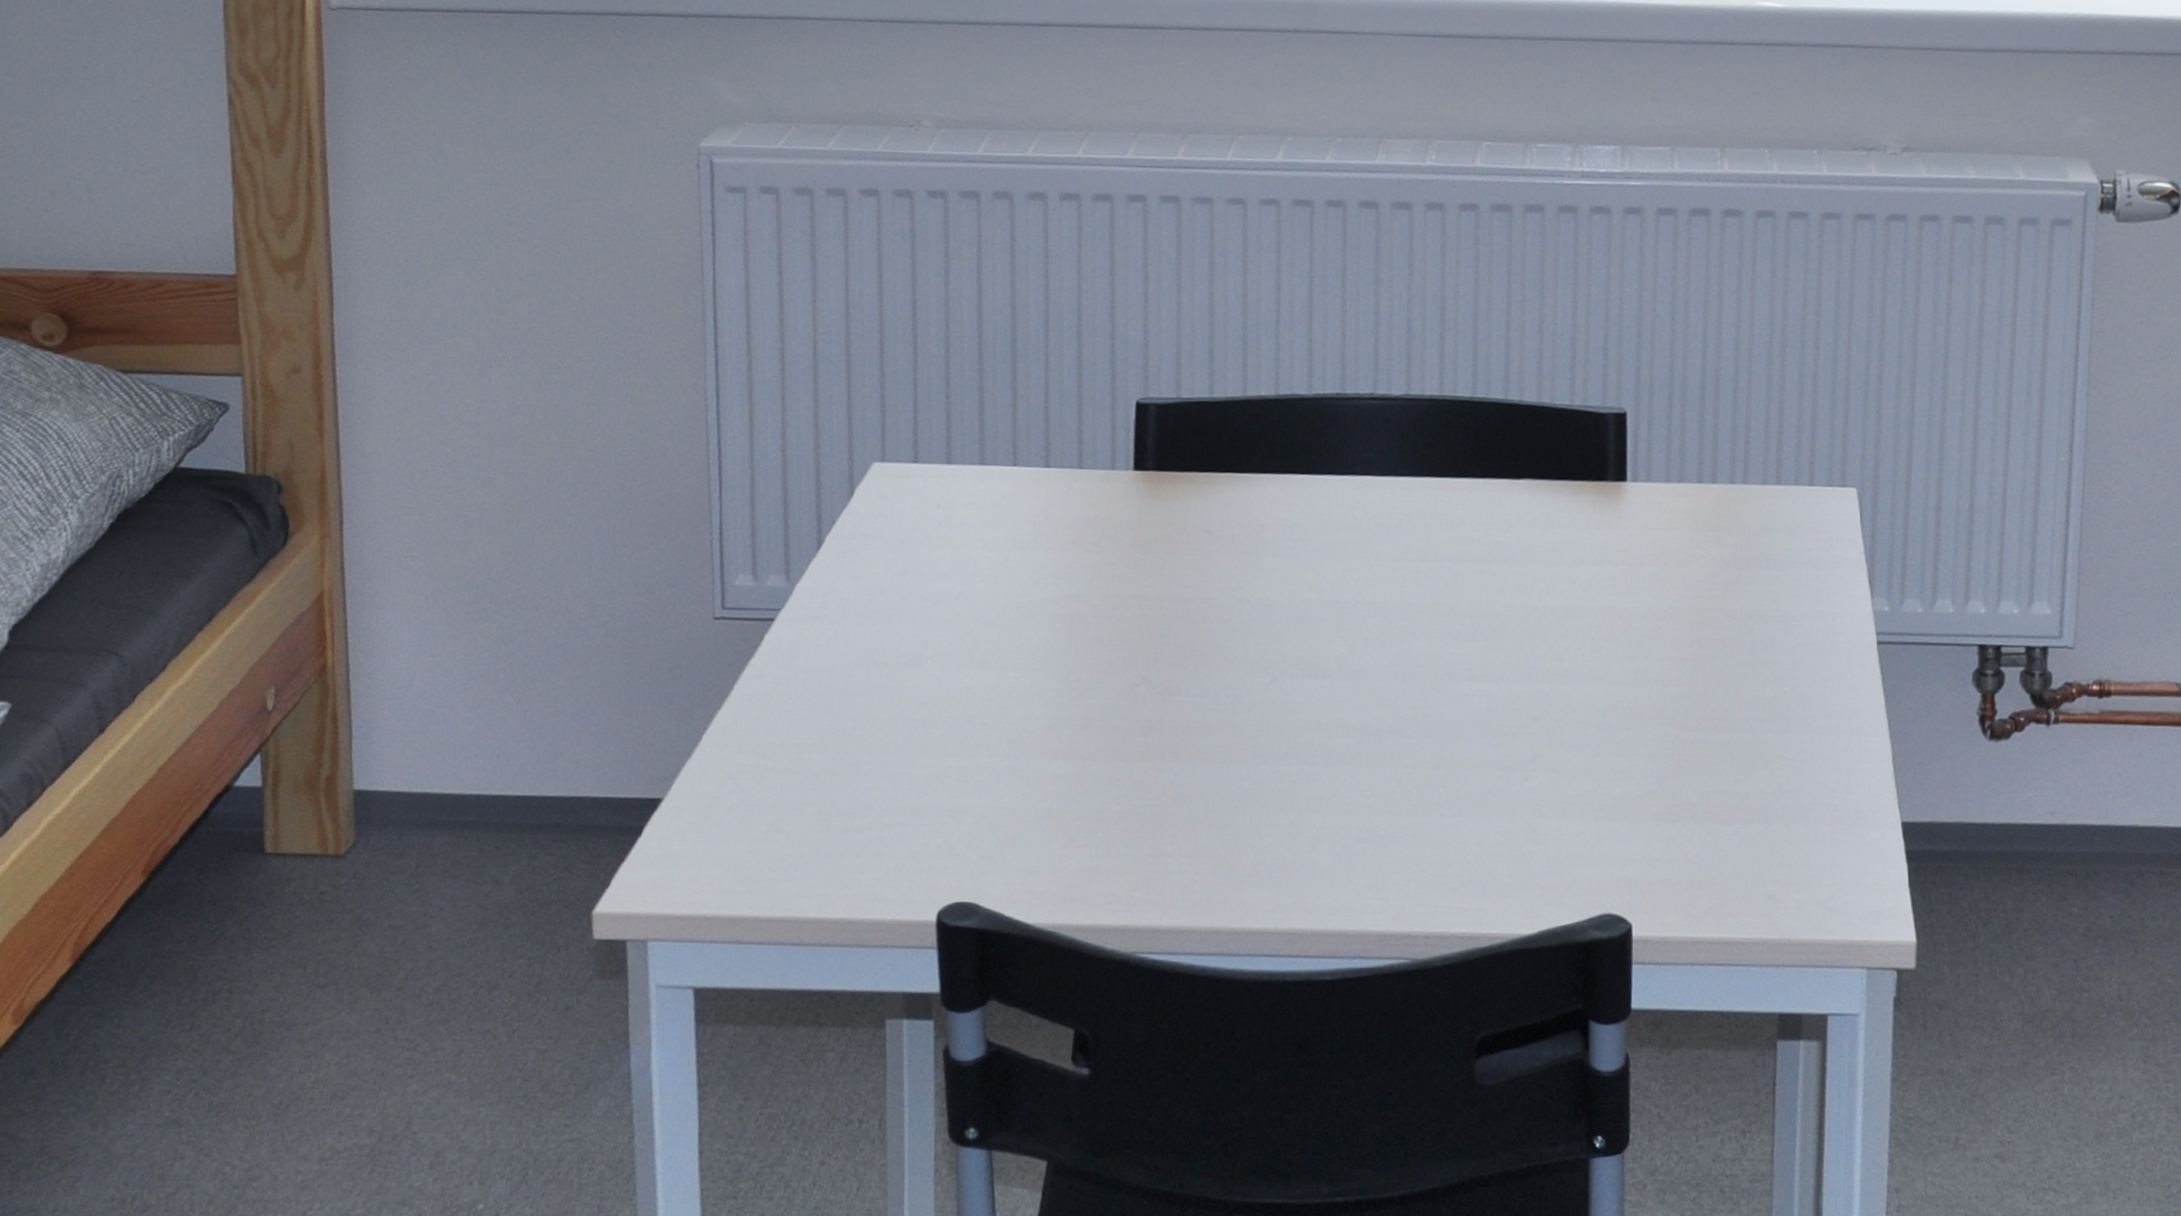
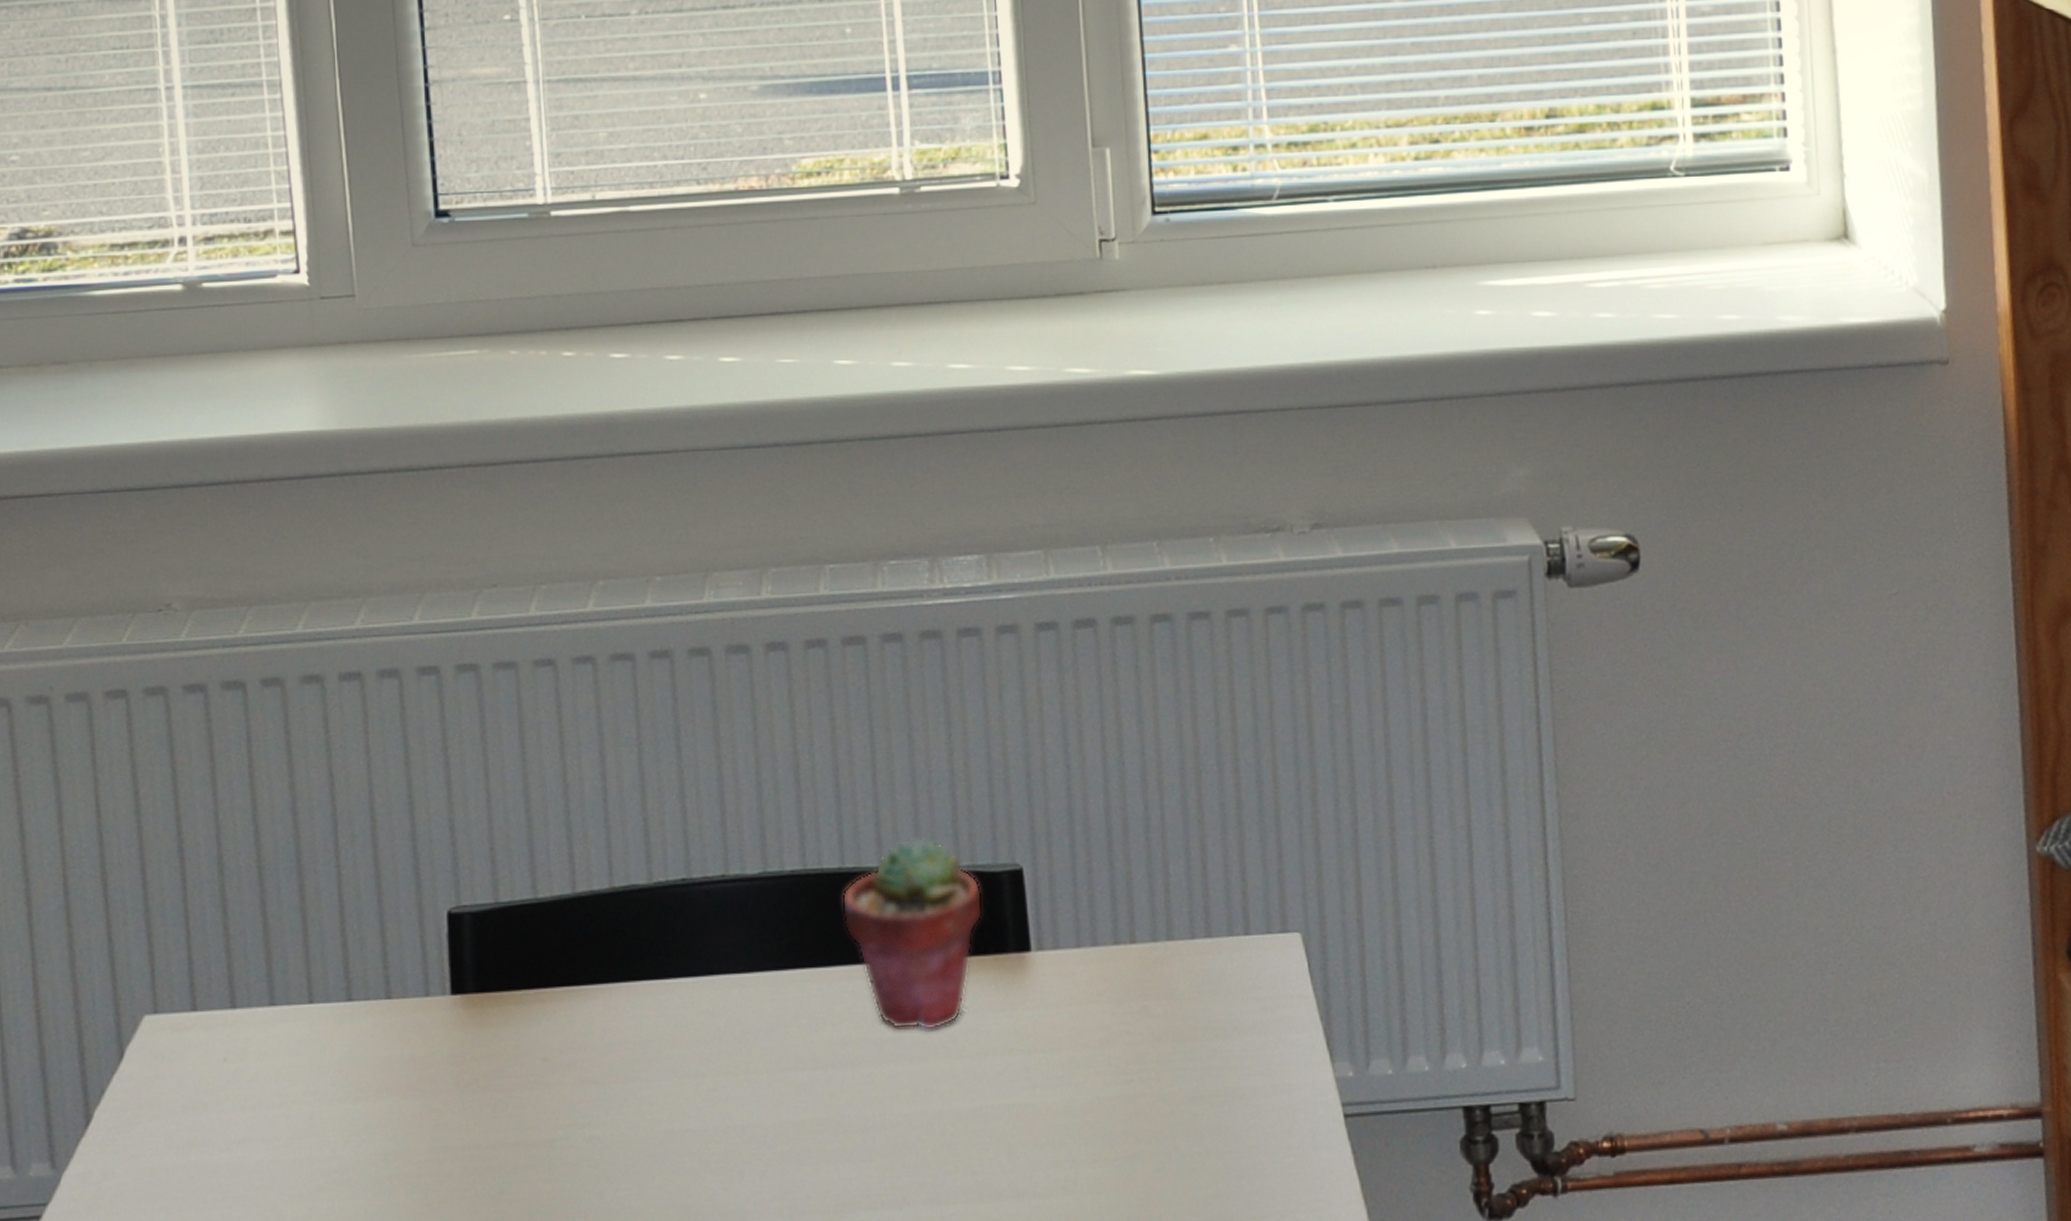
potted succulent: none [1470,376,1591,540] -> present [842,836,983,1031]

